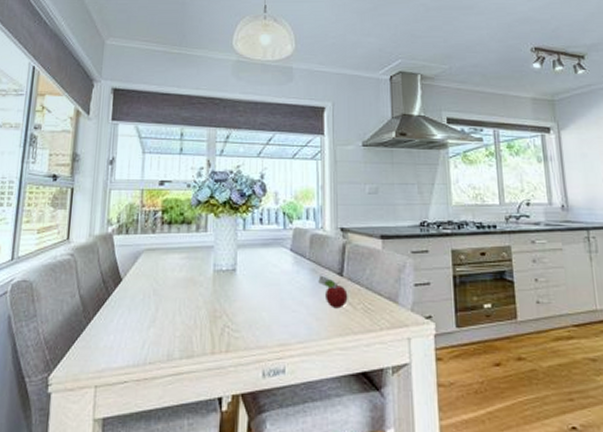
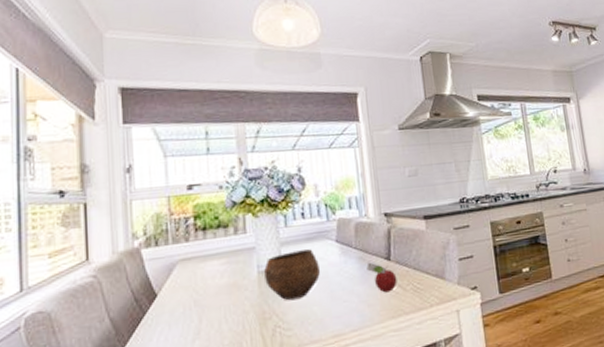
bowl: none [219,255,273,303] -> present [264,249,321,301]

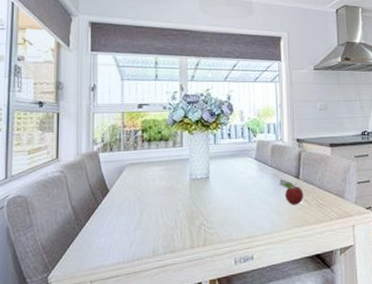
bowl: present [264,249,321,301] -> none [195,164,241,205]

